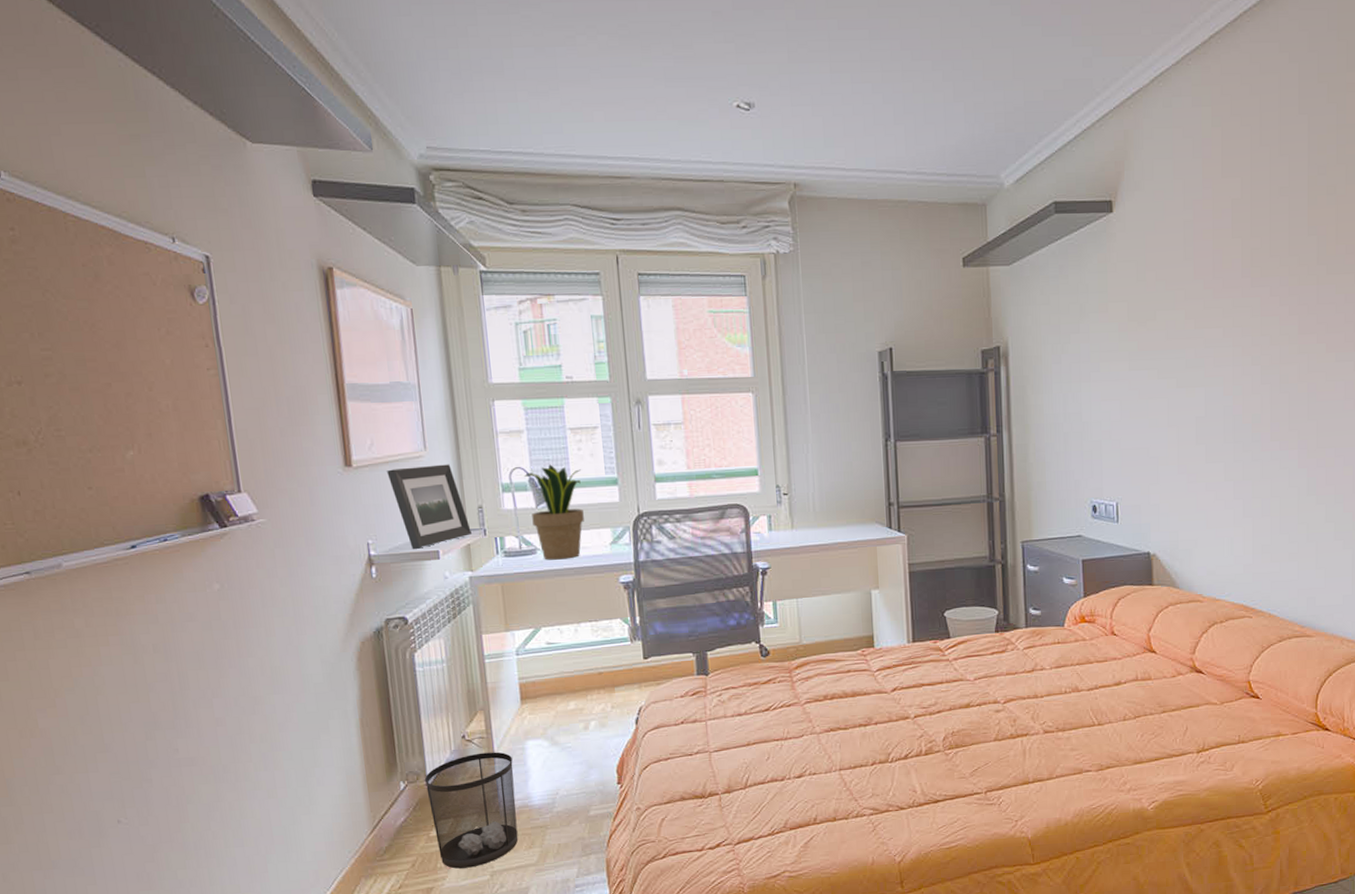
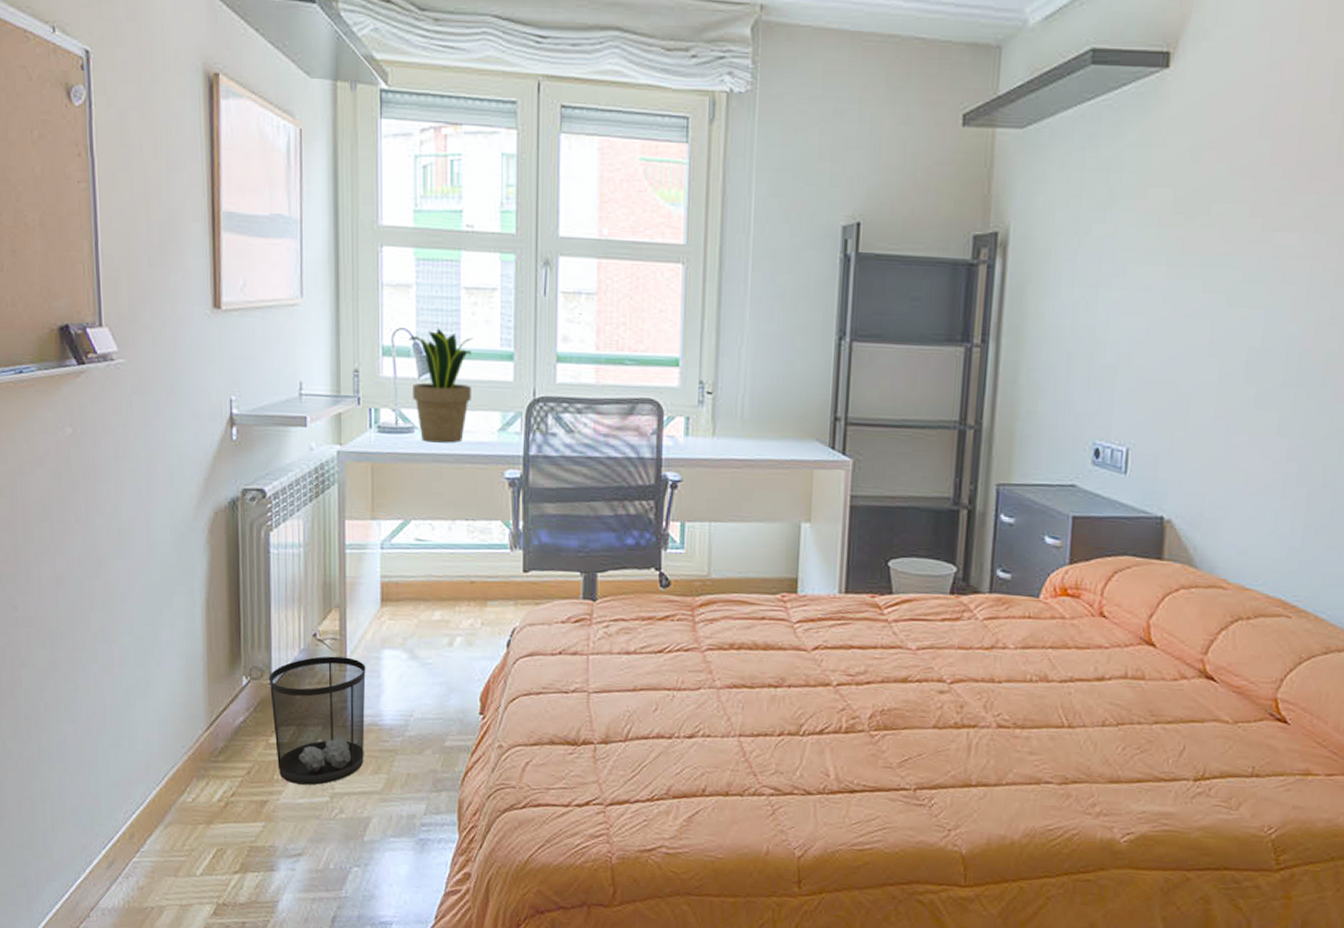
picture frame: present [387,464,472,550] -> none [258,316,344,413]

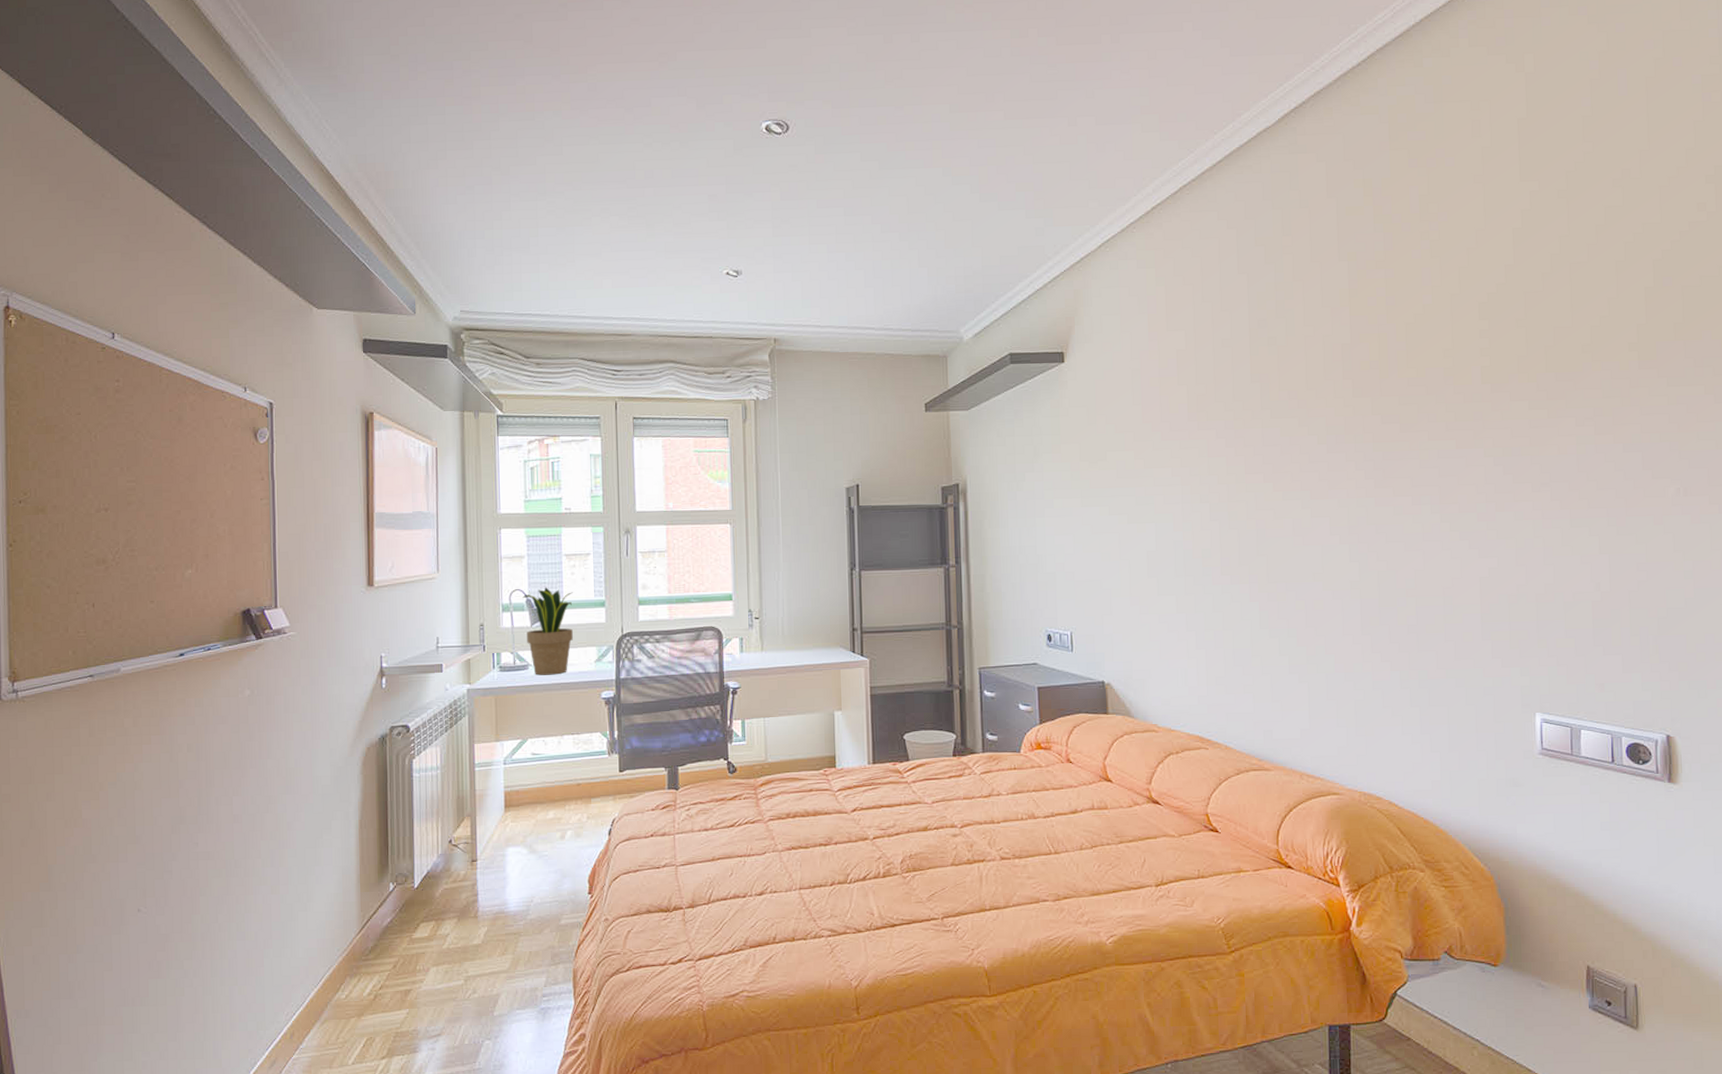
waste bin: present [268,656,366,785] -> none [411,857,493,972]

